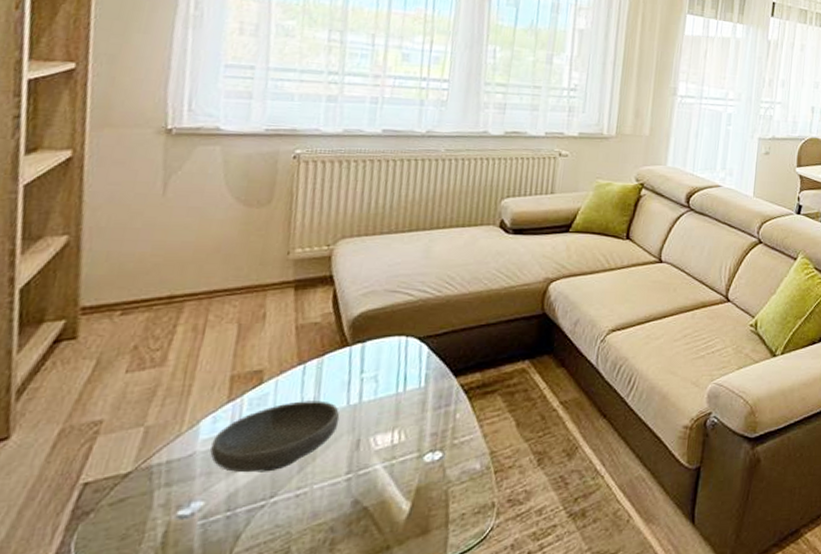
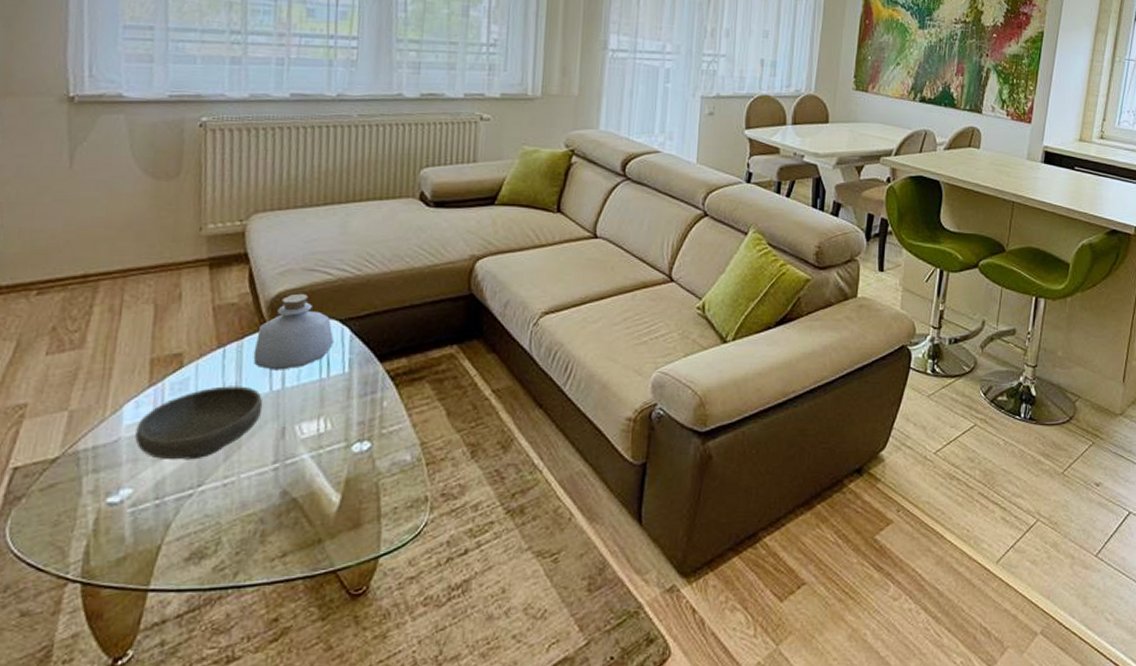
bottle: none [332,313,413,385] -> present [253,293,335,370]

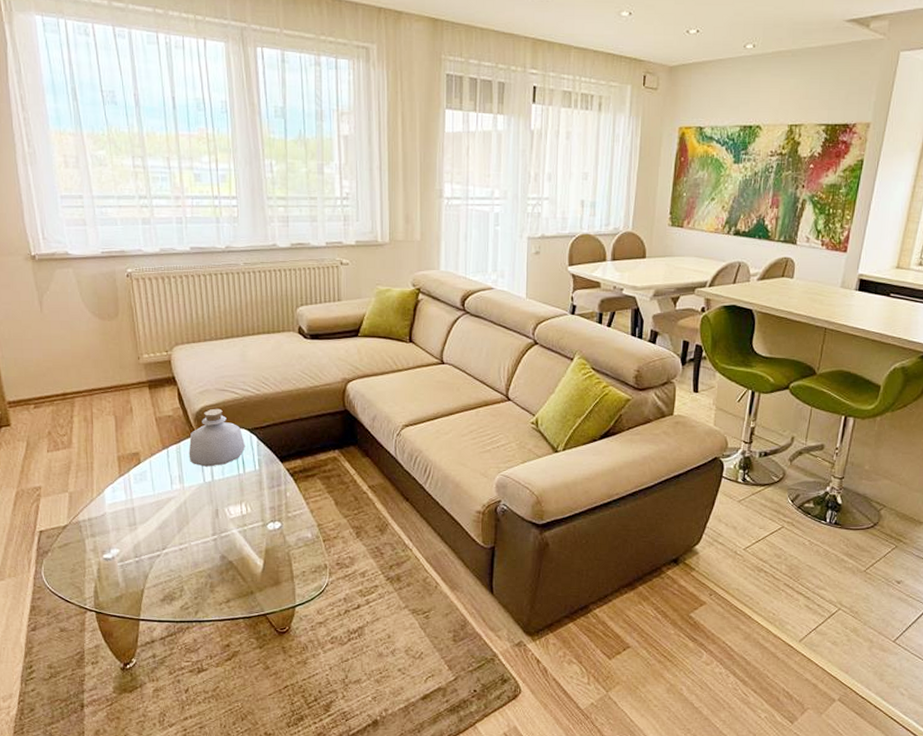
bowl: present [135,386,263,460] -> none [115,478,200,531]

